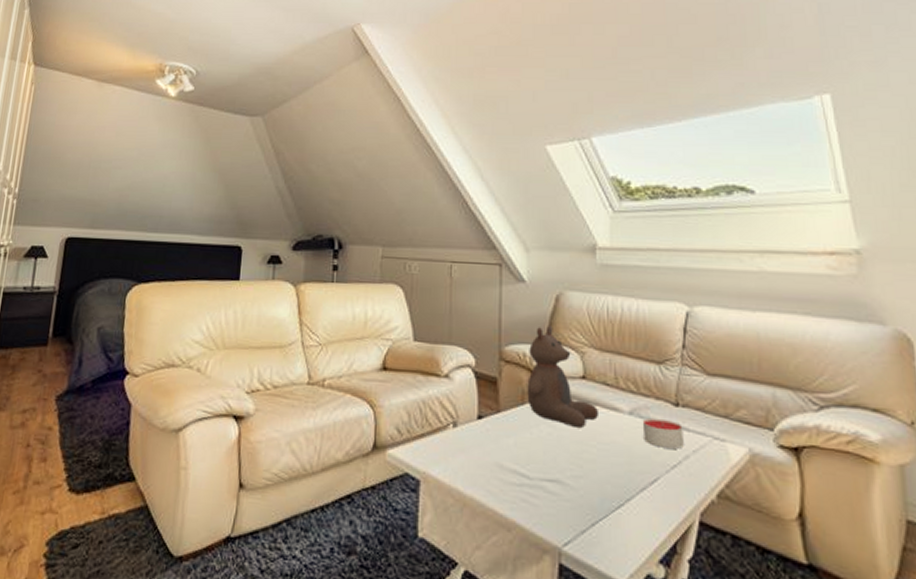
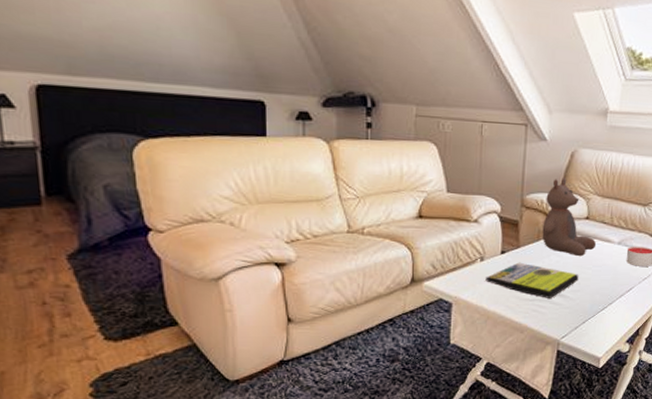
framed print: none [460,431,580,485] -> present [485,262,579,298]

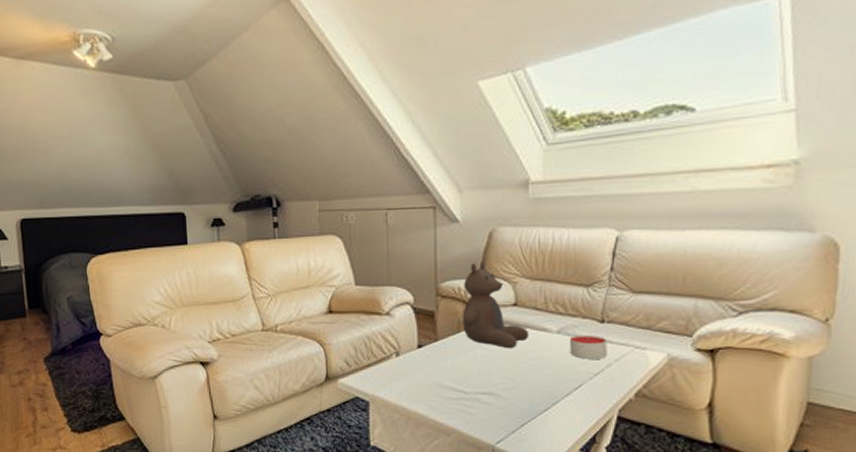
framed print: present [485,262,579,298] -> none [403,357,511,397]

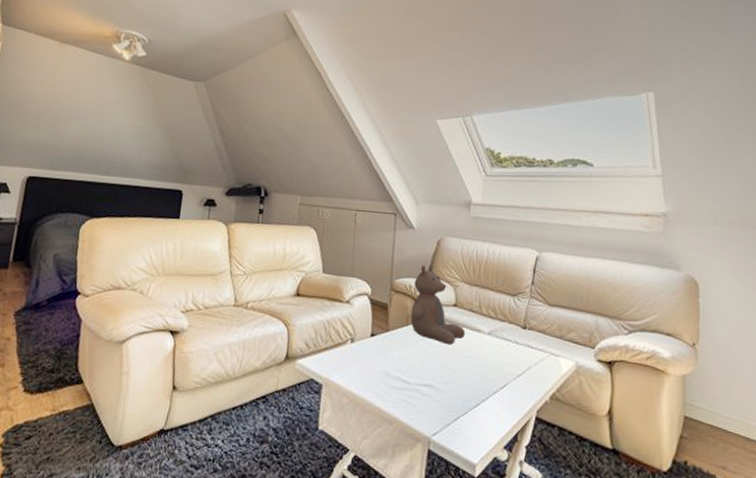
candle: present [569,334,607,359] -> none [497,337,528,362]

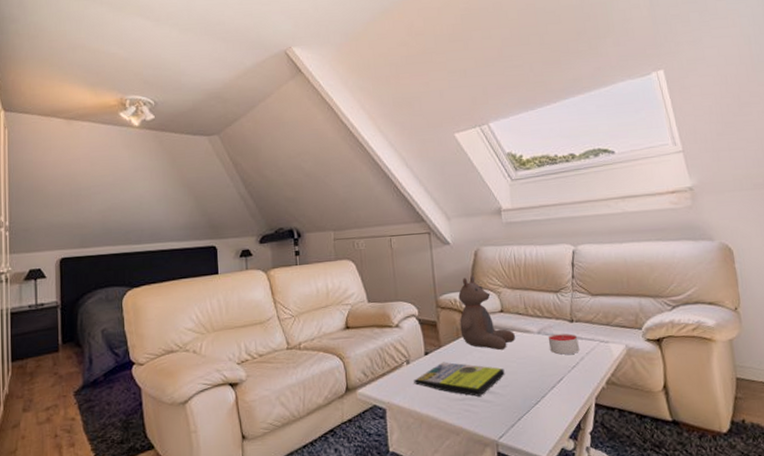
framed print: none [355,346,449,389] -> present [414,361,505,397]
candle: none [497,337,528,362] -> present [547,333,579,355]

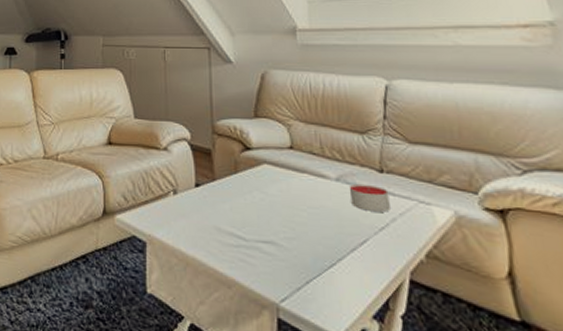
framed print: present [414,361,505,397] -> none [180,198,292,246]
bear: present [458,274,516,351] -> none [239,100,308,195]

